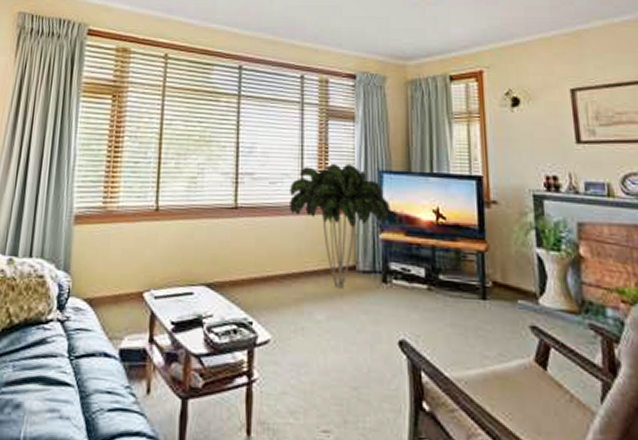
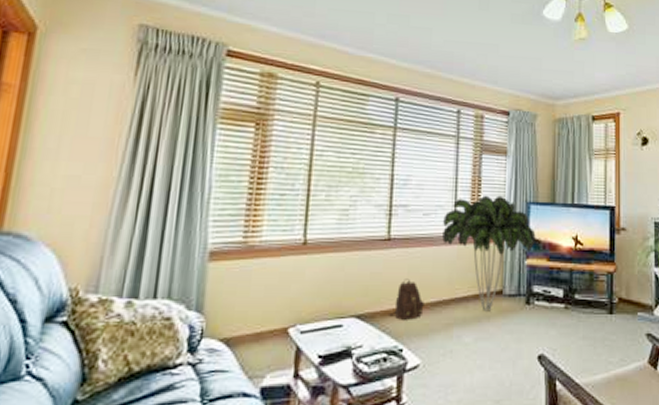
backpack: none [237,248,273,292] -> present [388,279,424,320]

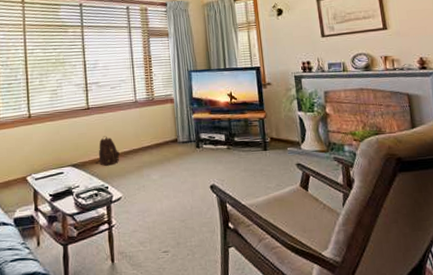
indoor plant: present [442,195,536,312] -> none [126,68,199,156]

